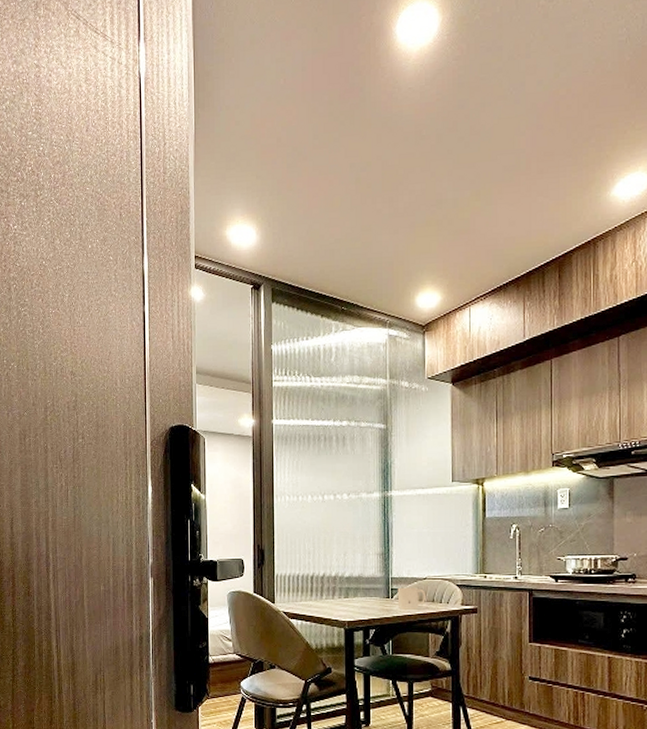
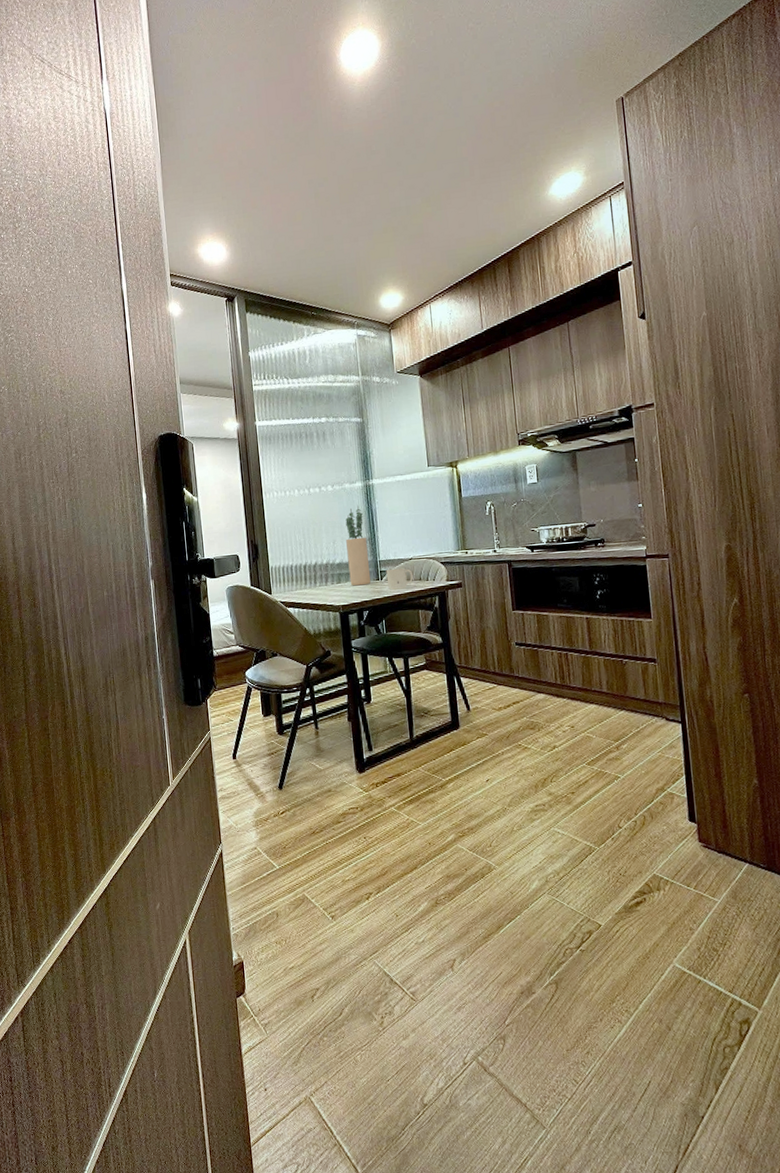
vase: none [358,517,381,602] -> present [345,506,371,586]

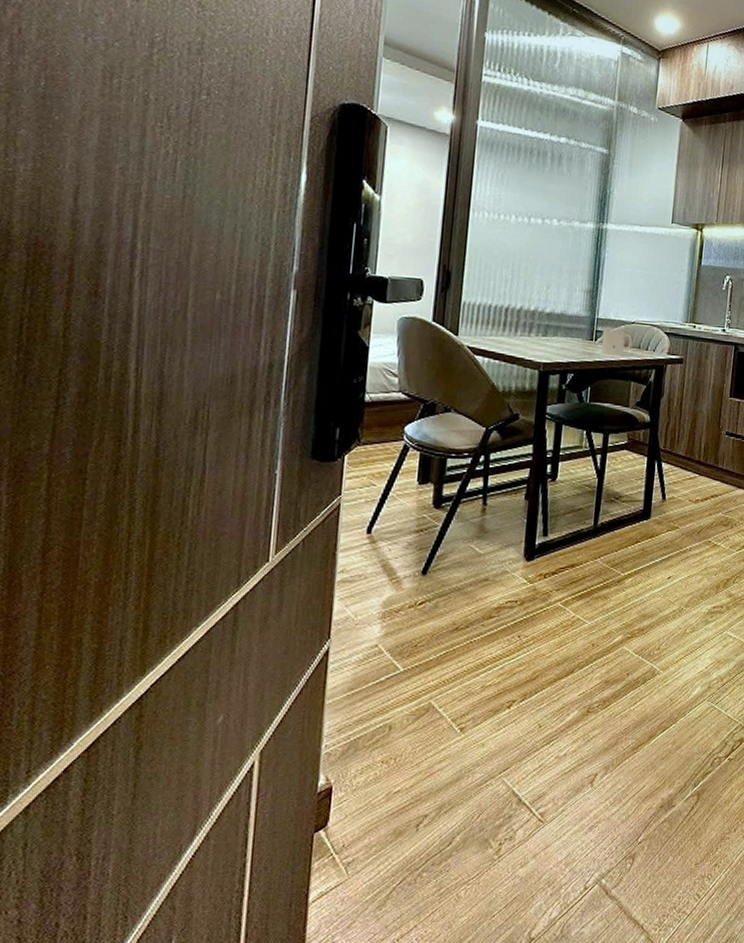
vase: present [345,506,371,586] -> none [558,250,588,344]

